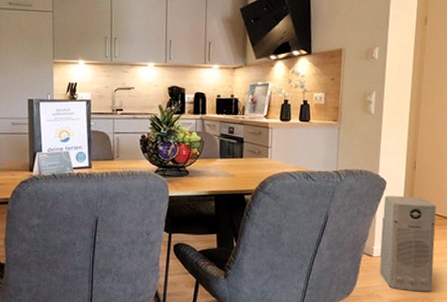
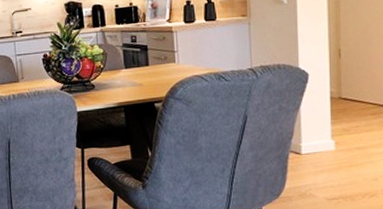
air purifier: present [380,196,437,292] -> none [308,86,373,188]

